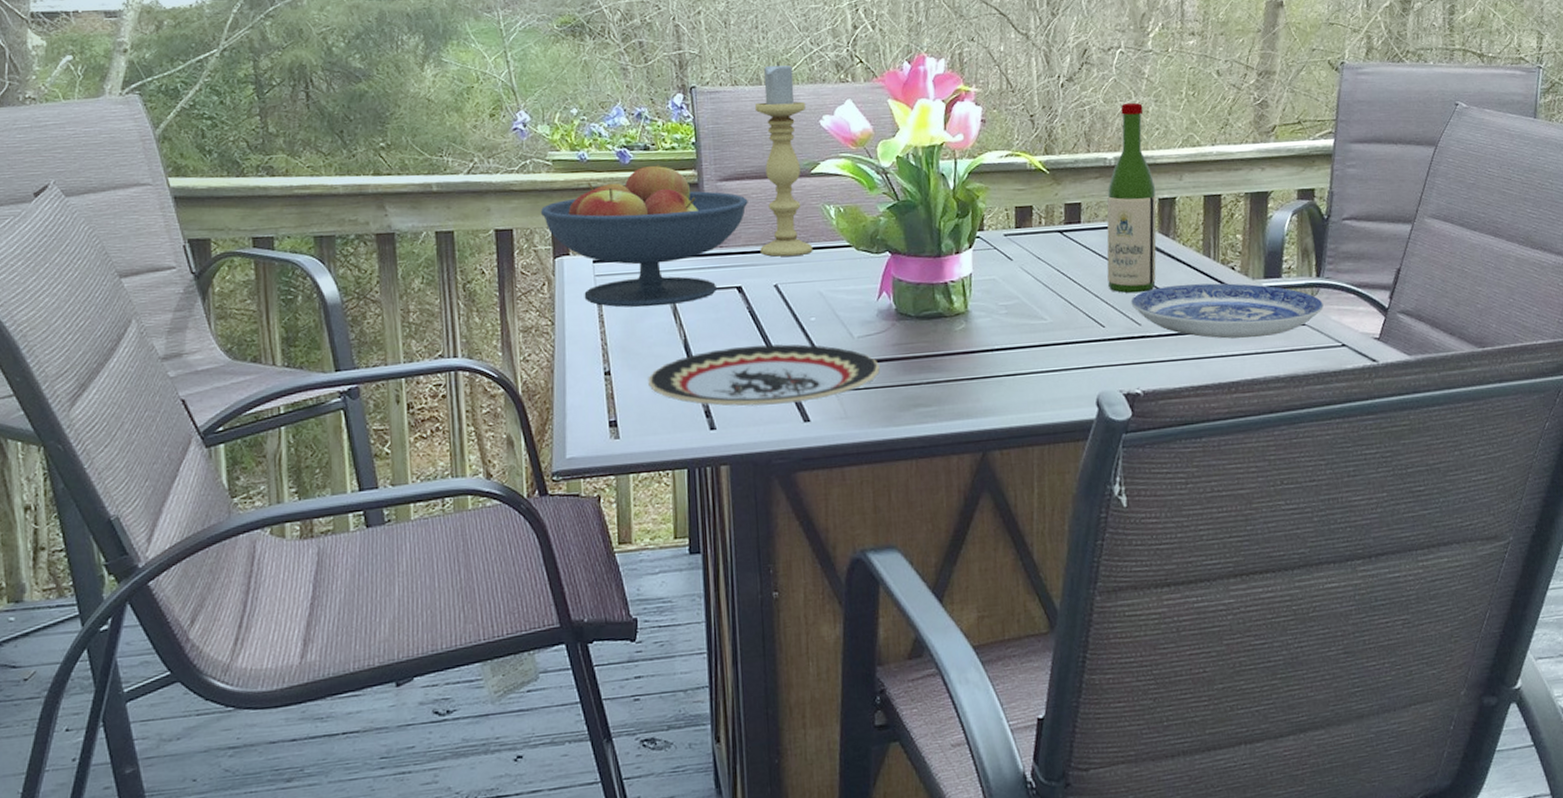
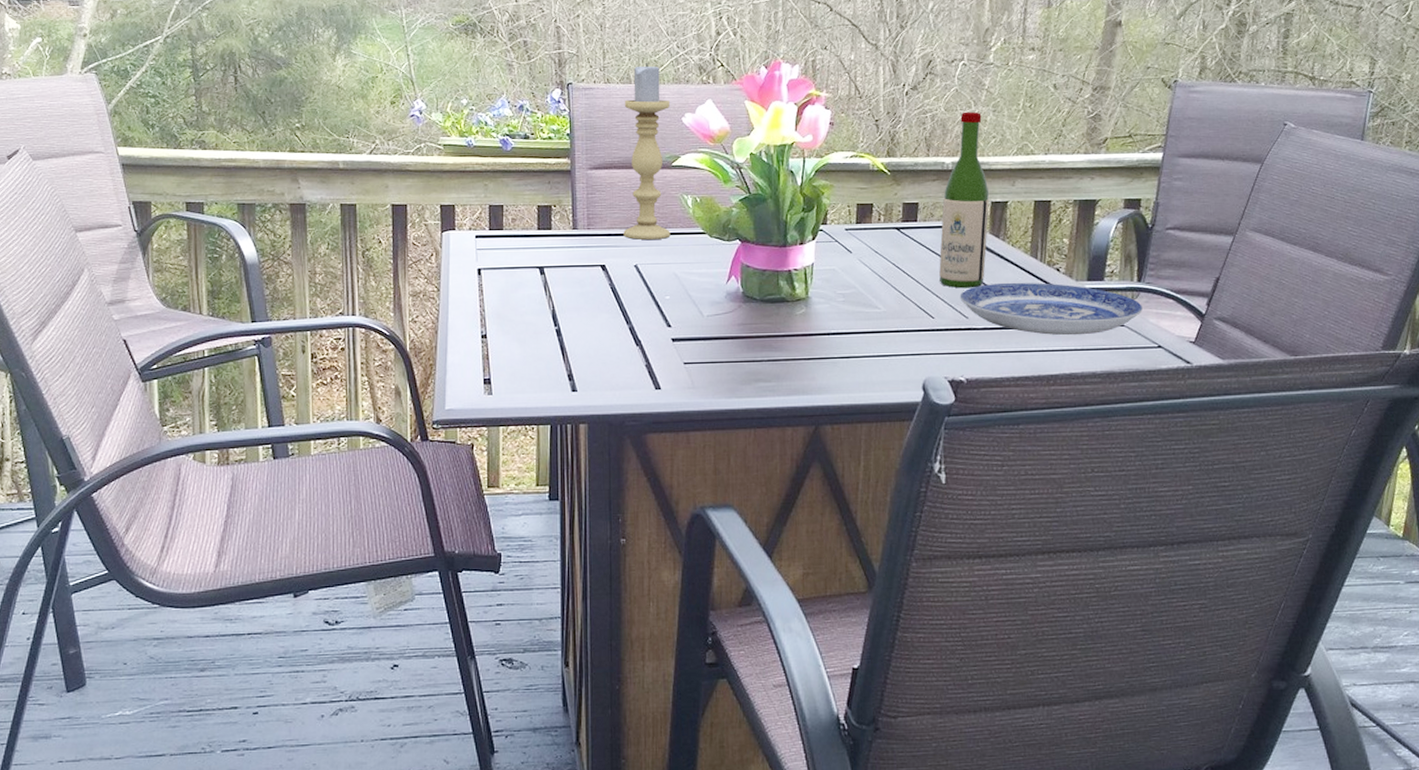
fruit bowl: present [541,163,748,308] -> none [432,151,614,280]
plate: present [648,344,881,407] -> none [519,318,727,373]

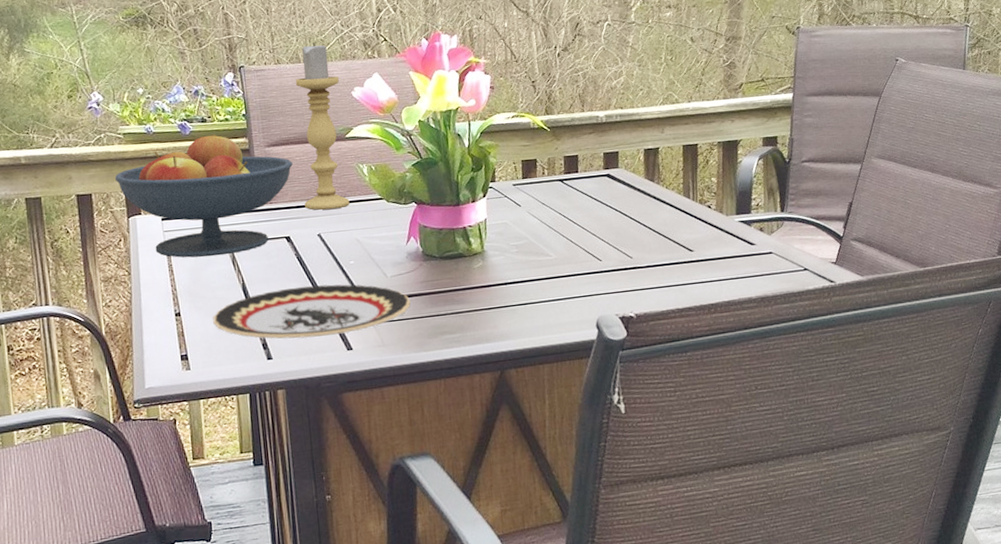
fruit bowl: none [432,151,614,280] -> present [115,133,293,258]
plate: none [519,318,727,373] -> present [213,284,411,340]
wine bottle: present [939,111,990,289] -> none [600,67,644,232]
plate: present [960,282,1143,336] -> none [623,219,788,268]

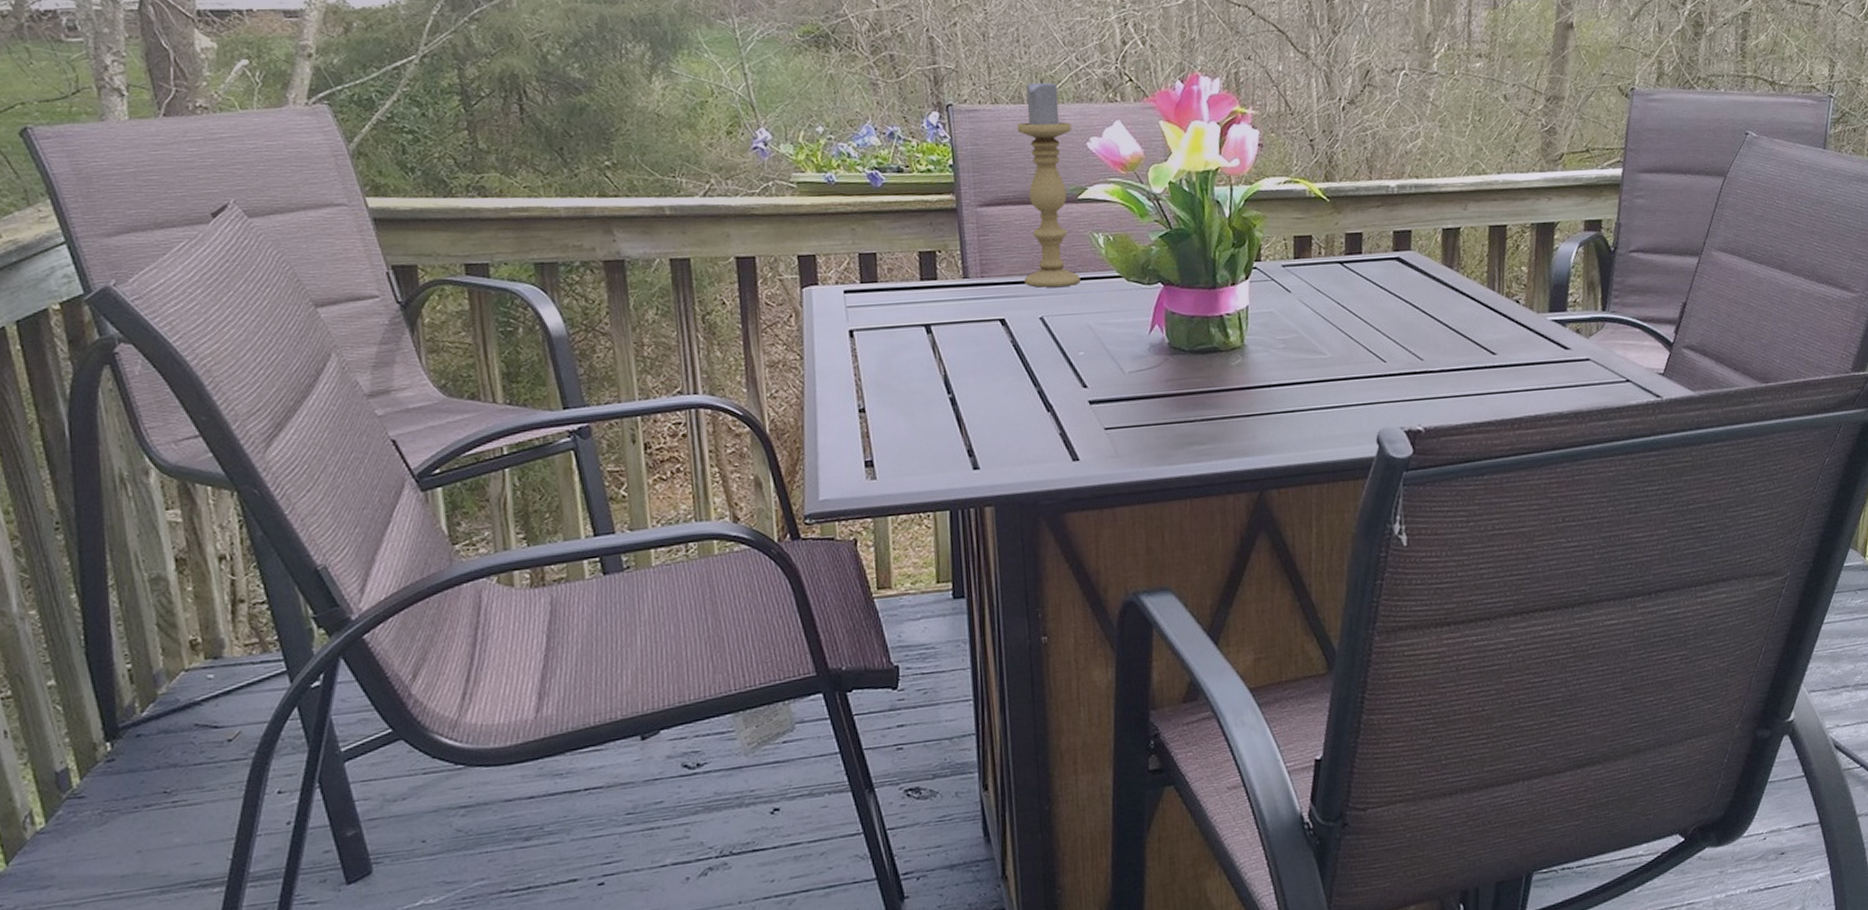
fruit bowl: present [115,133,293,258] -> none [786,187,1011,341]
plate: present [213,284,411,340] -> none [906,380,1153,445]

